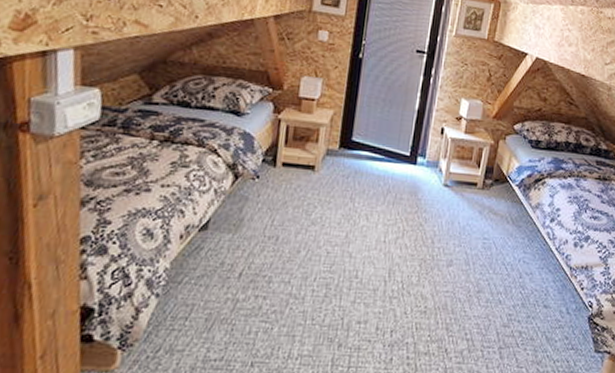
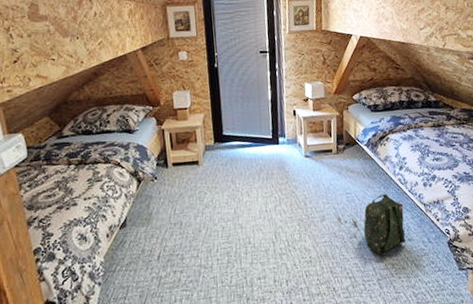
backpack: none [467,247,546,329] -> present [337,194,406,264]

